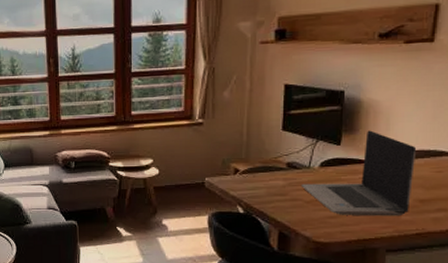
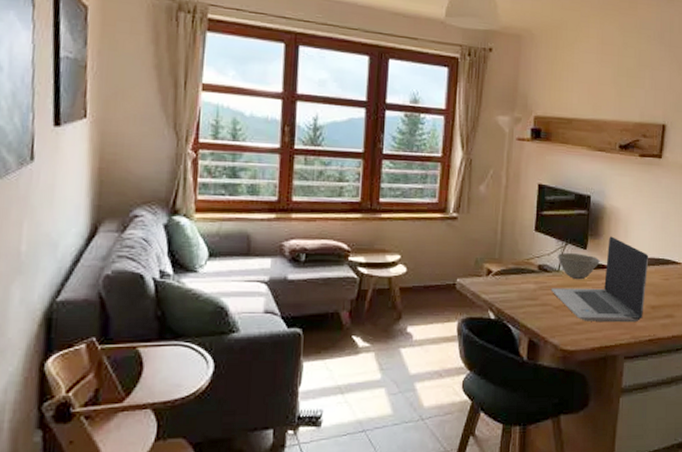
bowl: none [308,149,356,176] -> present [558,253,600,280]

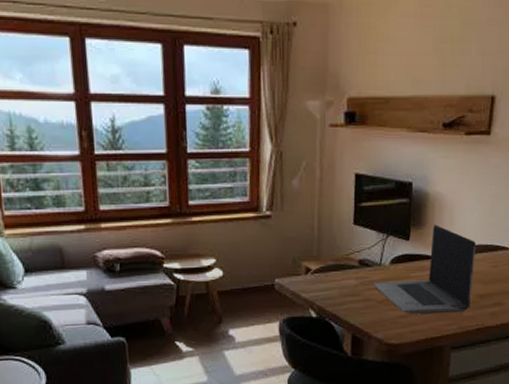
bowl: present [558,253,600,280] -> none [379,245,424,273]

